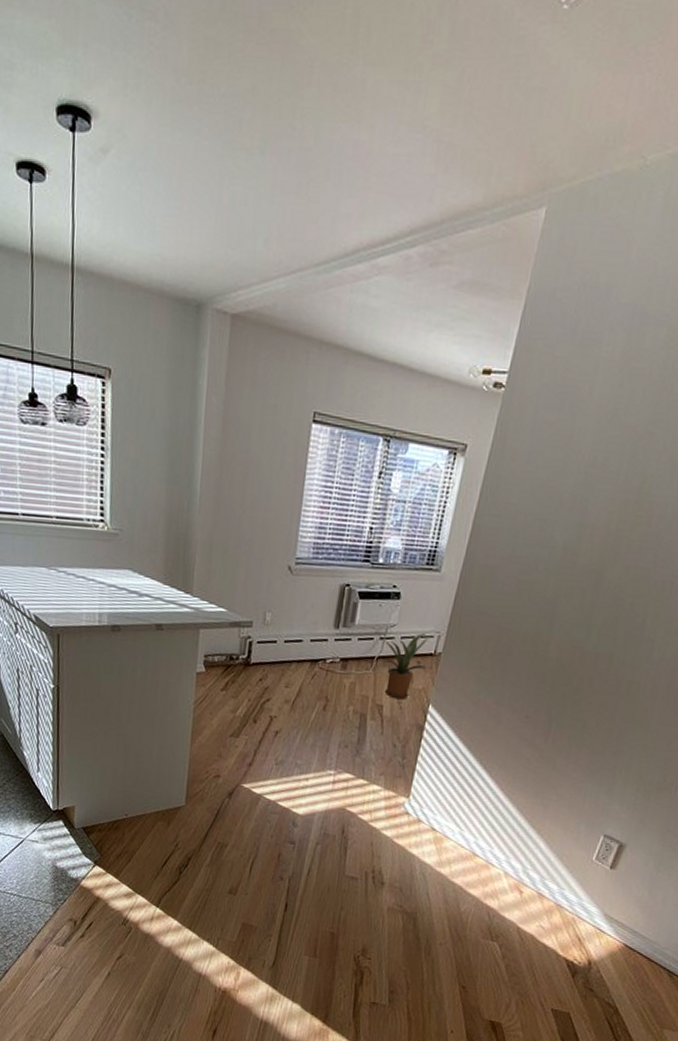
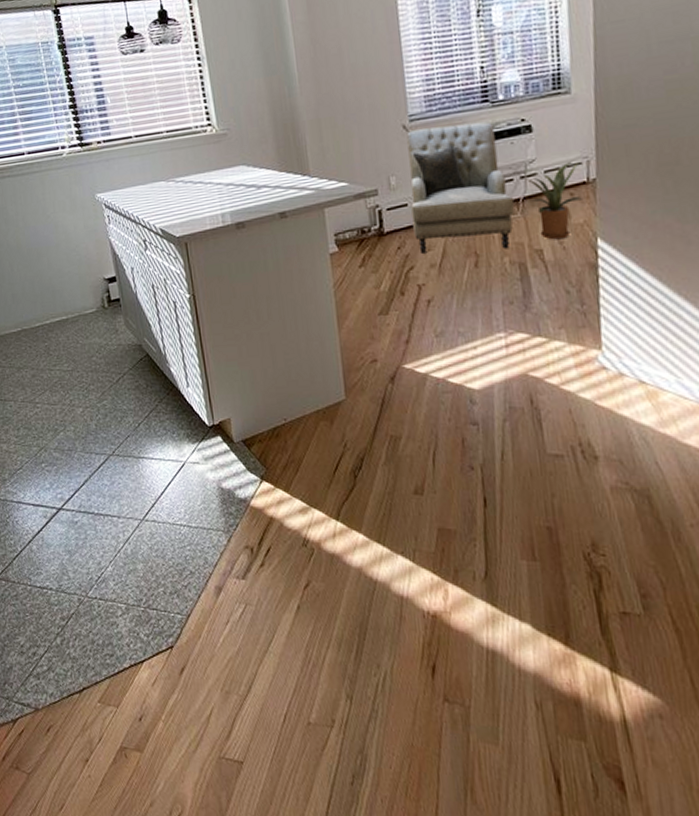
armchair: none [277,573,369,699] -> present [406,122,514,253]

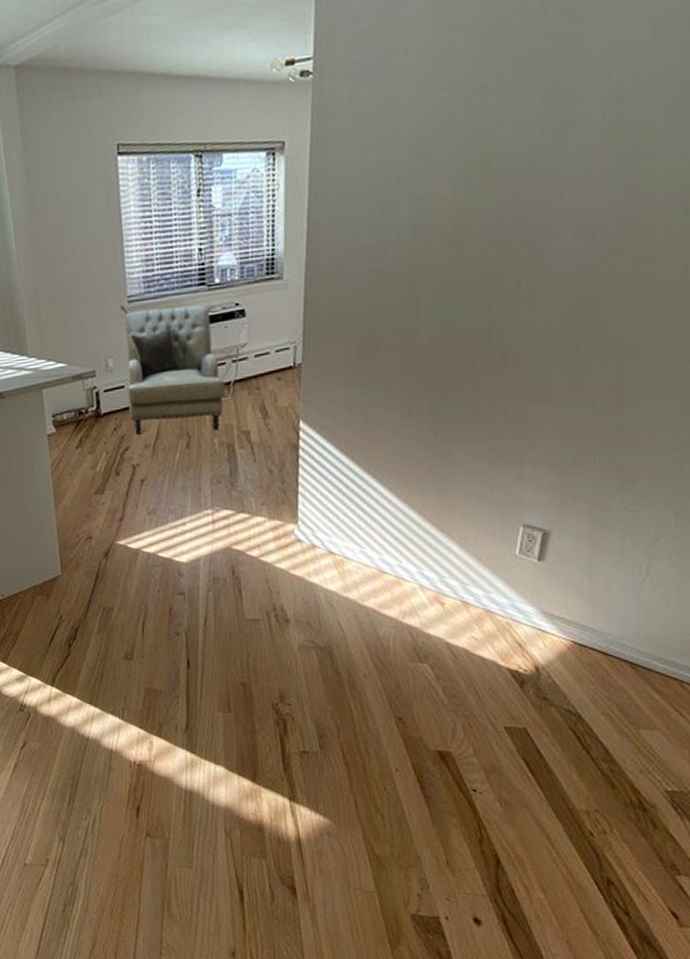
house plant: present [521,162,584,240] -> none [233,347,289,422]

